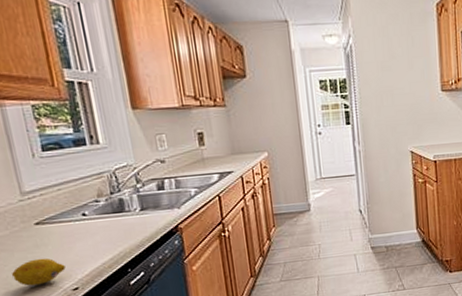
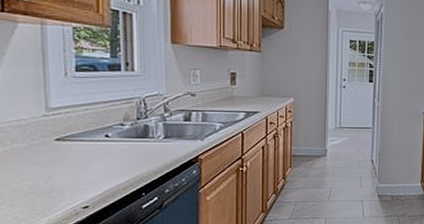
fruit: present [11,258,66,286] -> none [21,174,79,200]

